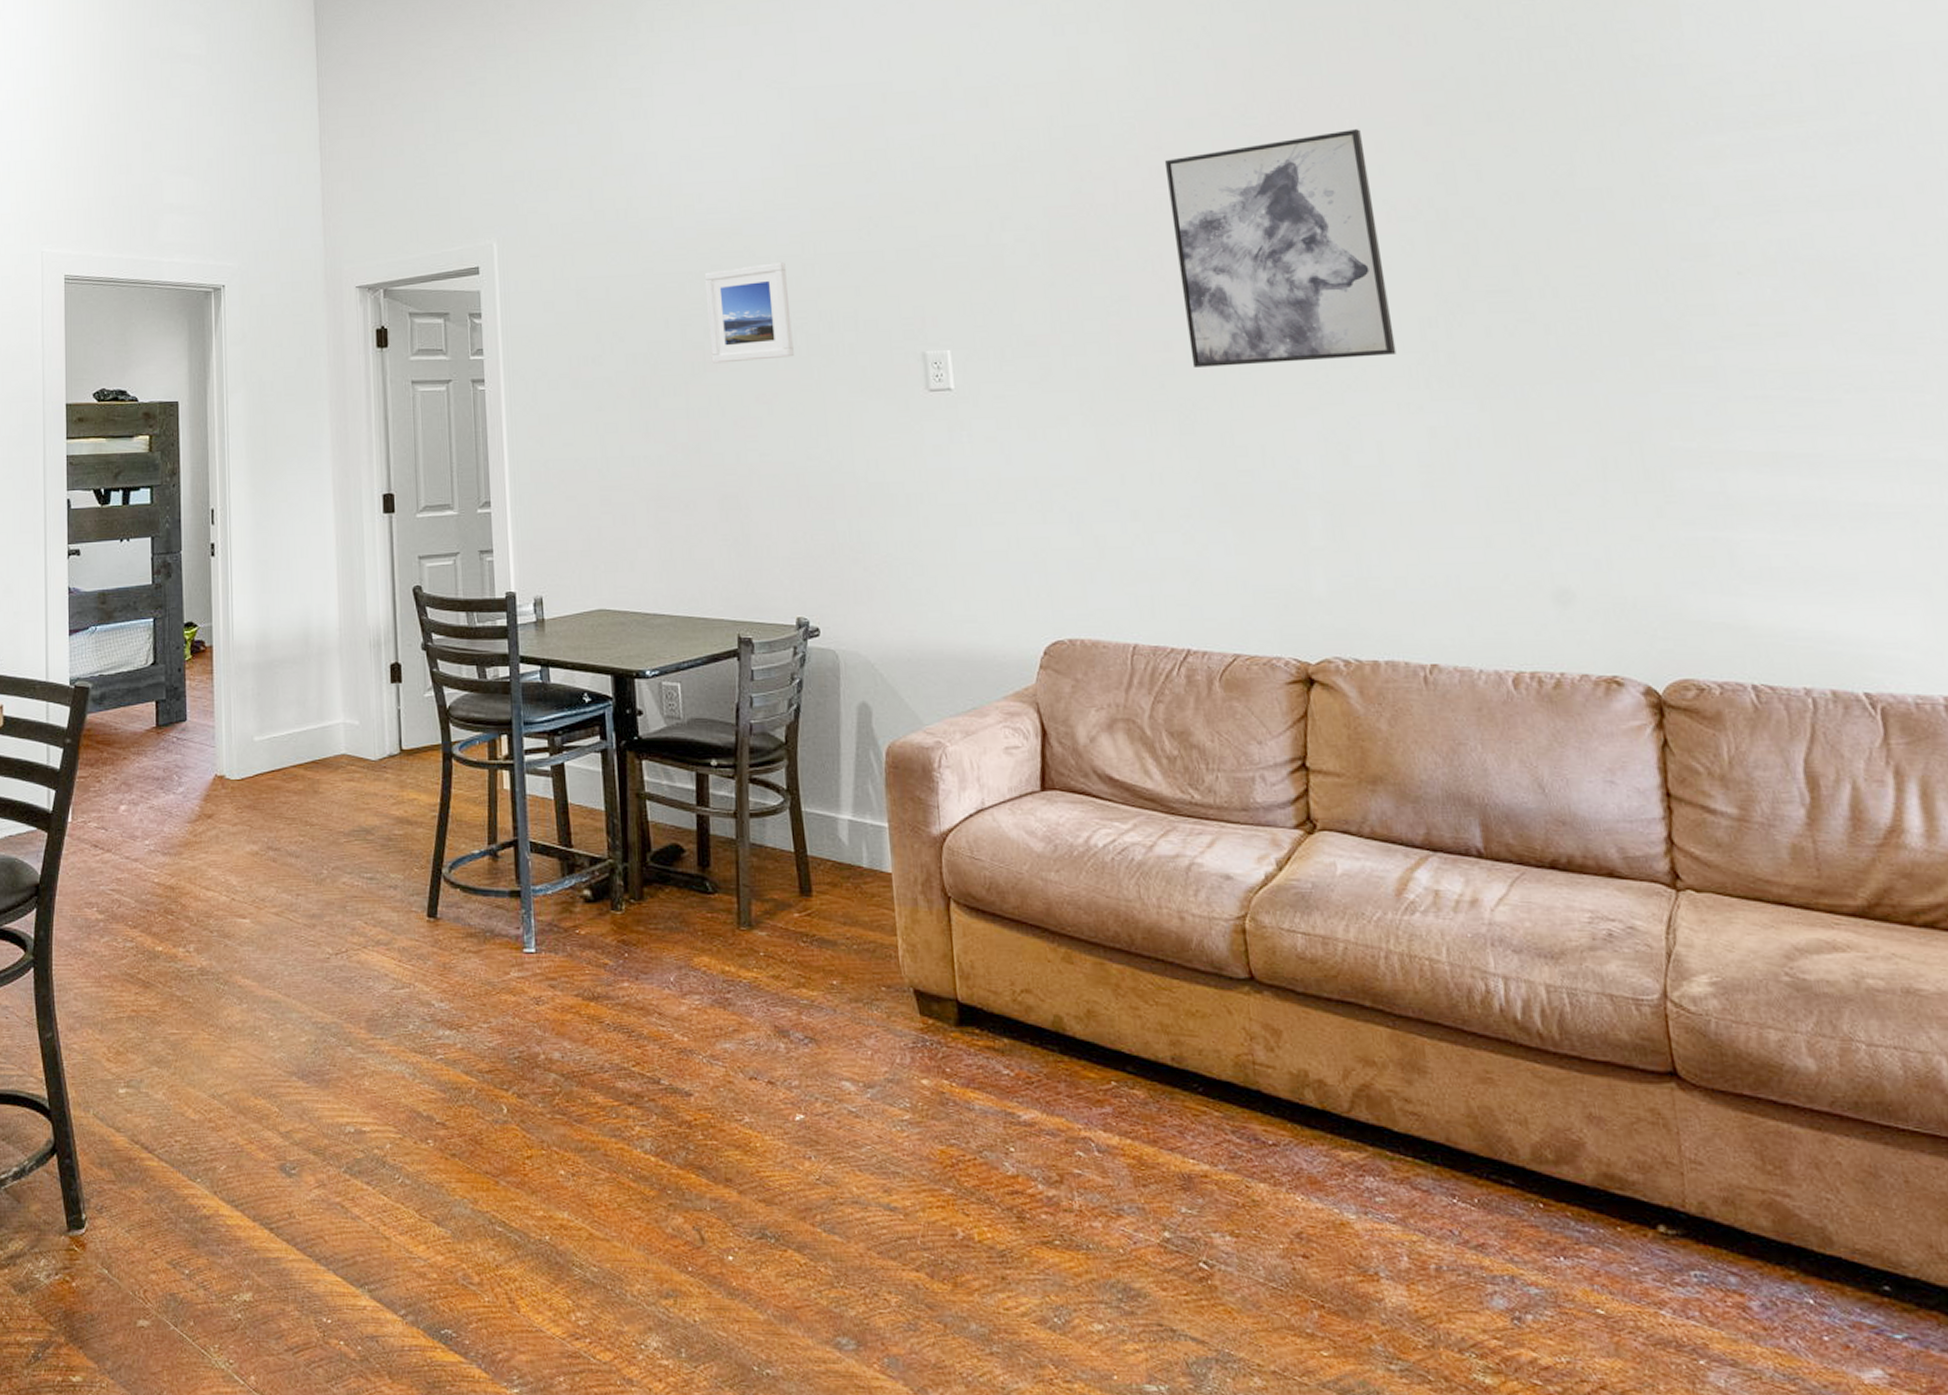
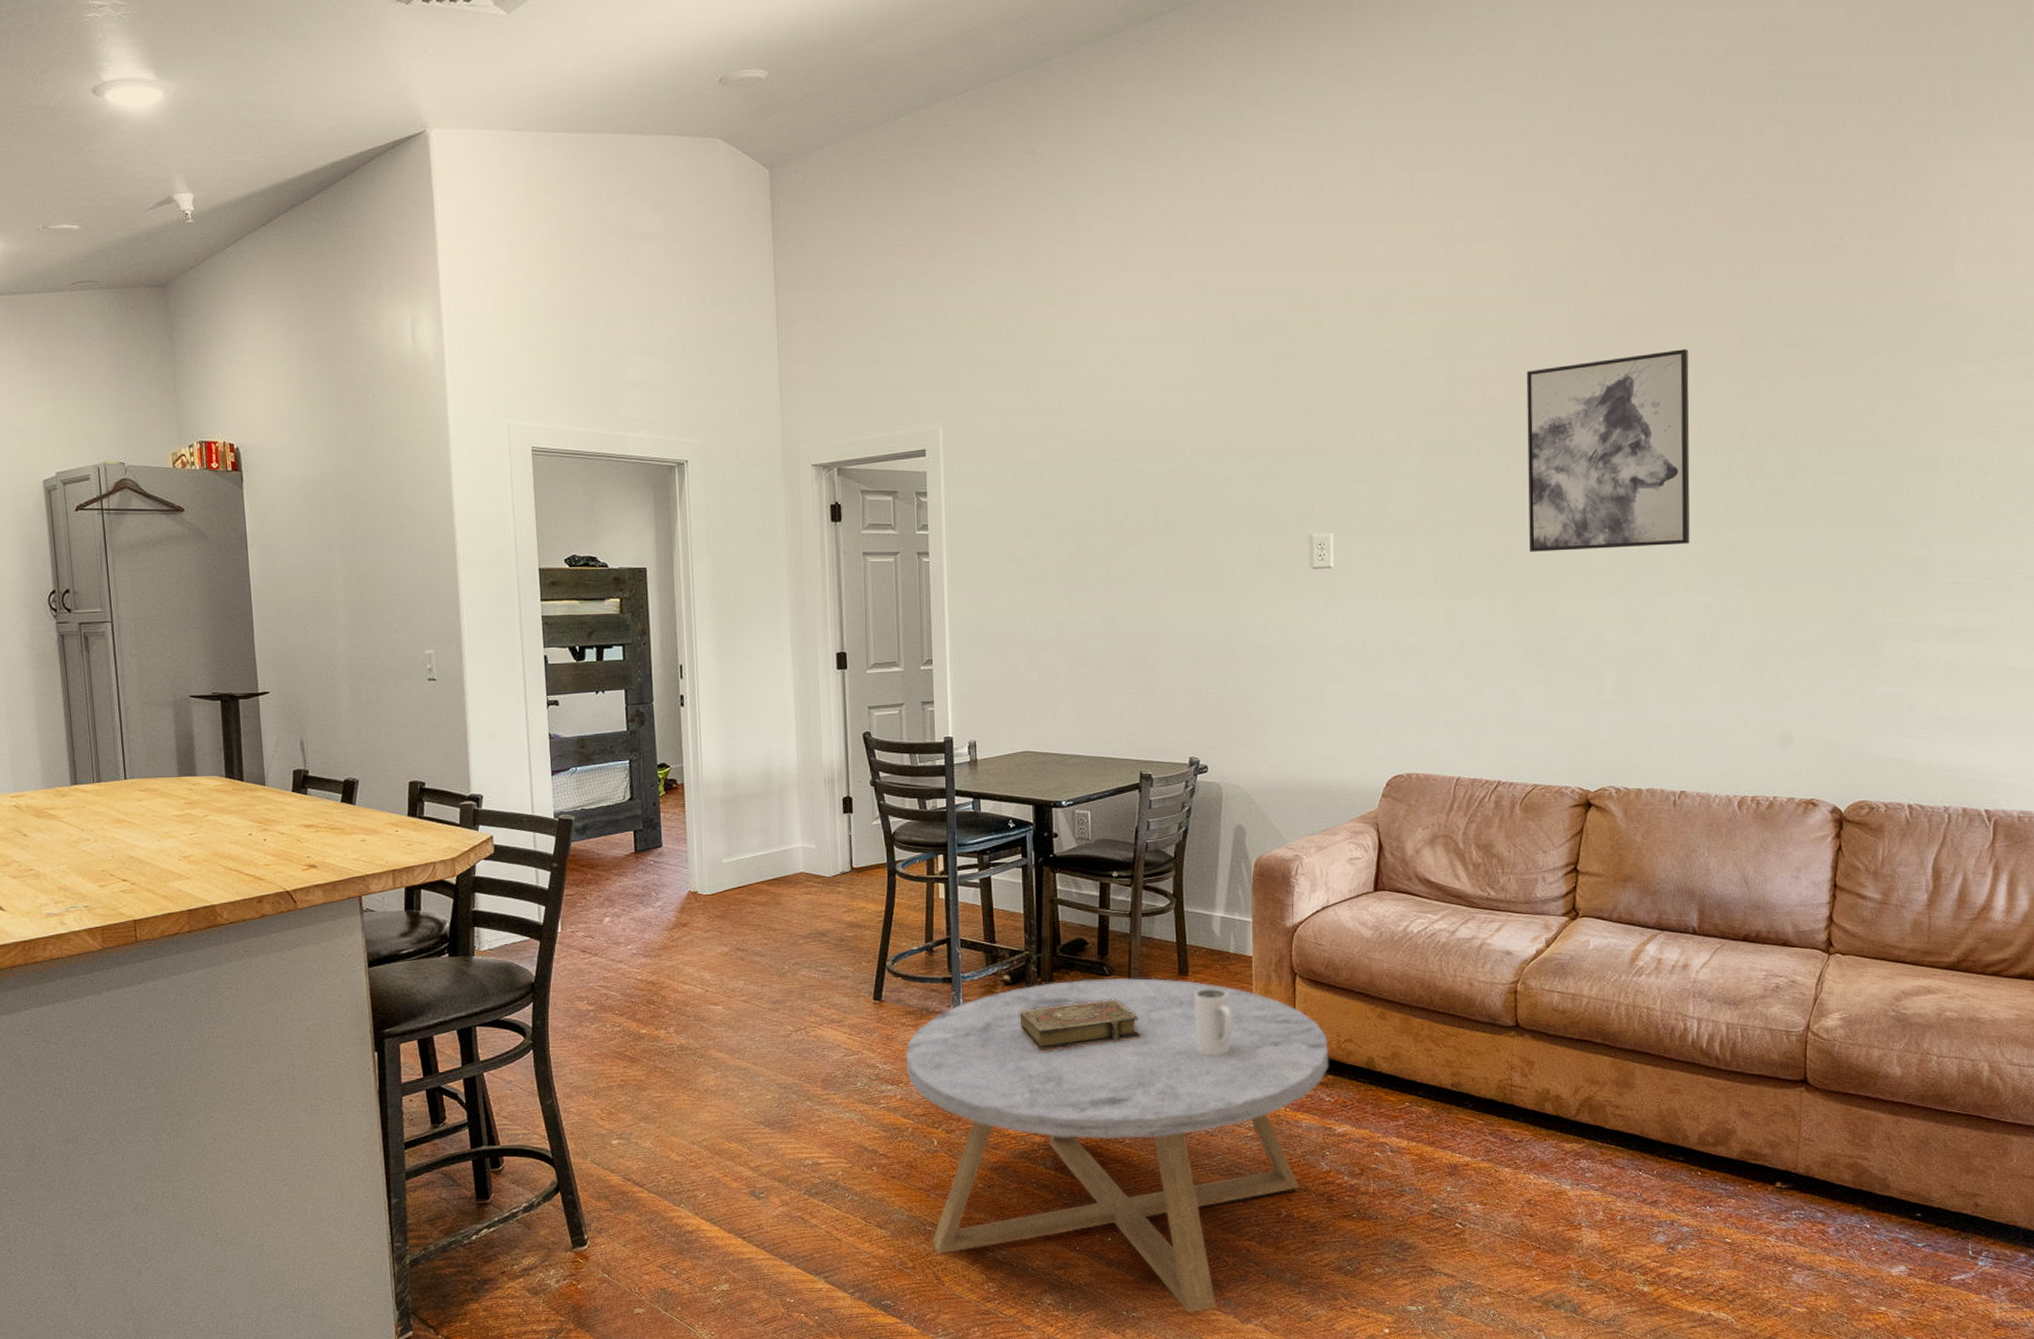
coffee table: none [467,897,1003,1375] -> present [906,977,1329,1313]
book: none [603,925,758,990] -> present [1018,999,1142,1050]
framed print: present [704,262,794,364] -> none [1127,452,1201,542]
mug: none [822,914,874,1006] -> present [1195,988,1233,1056]

